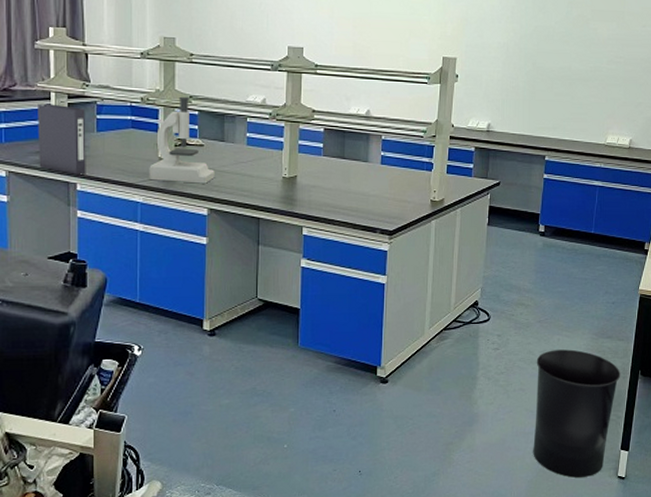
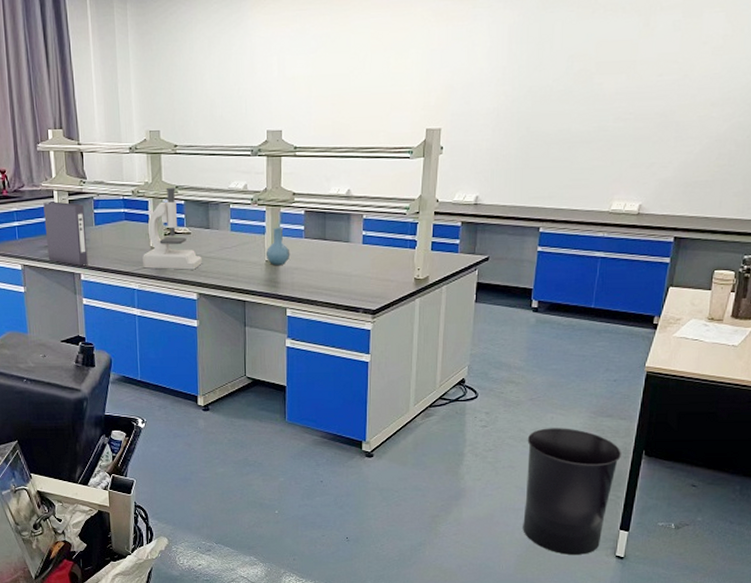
flask: none [282,143,308,183] -> present [265,227,290,266]

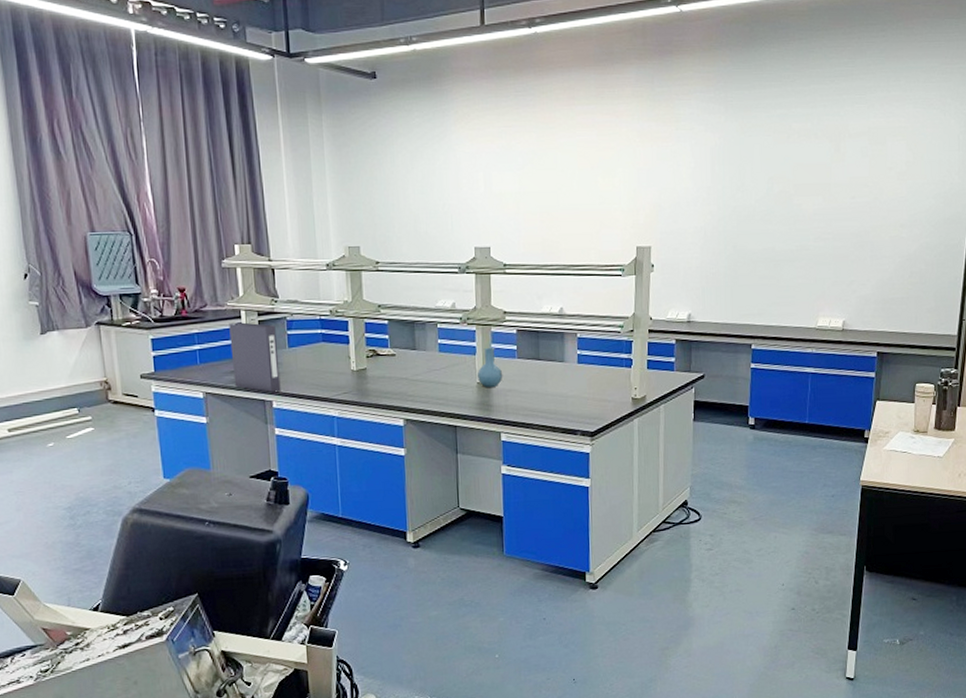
microscope: present [143,187,202,270] -> none [343,306,409,395]
waste bin: present [523,428,621,555] -> none [752,546,844,680]

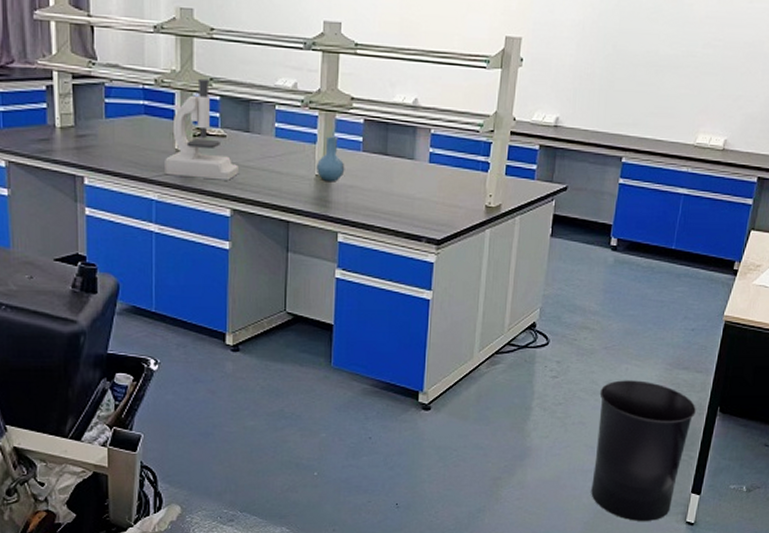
binder: present [229,322,281,392] -> none [38,84,94,167]
microscope: none [343,306,409,395] -> present [165,78,238,181]
waste bin: none [752,546,844,680] -> present [591,380,696,521]

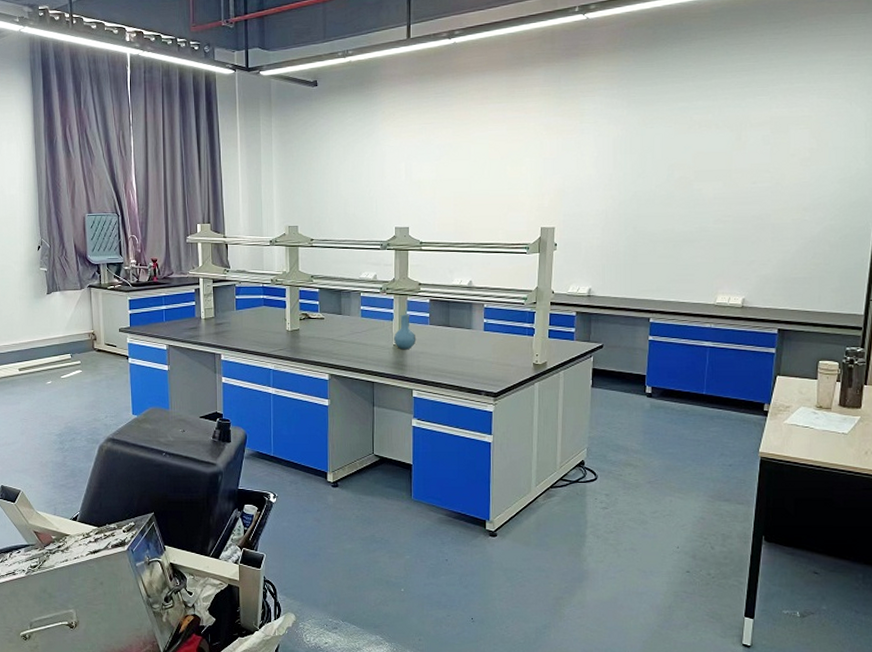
microscope: present [165,78,238,181] -> none [279,276,334,352]
waste bin: present [591,380,696,521] -> none [647,511,741,642]

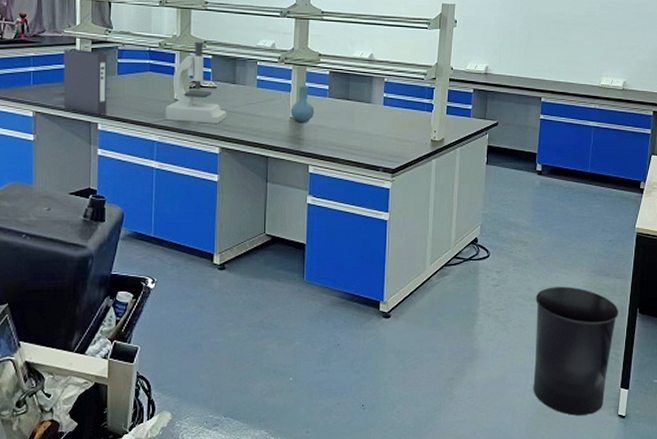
binder: none [190,288,228,347] -> present [63,48,108,115]
microscope: none [279,276,334,352] -> present [165,41,226,124]
waste bin: none [647,511,741,642] -> present [533,286,619,415]

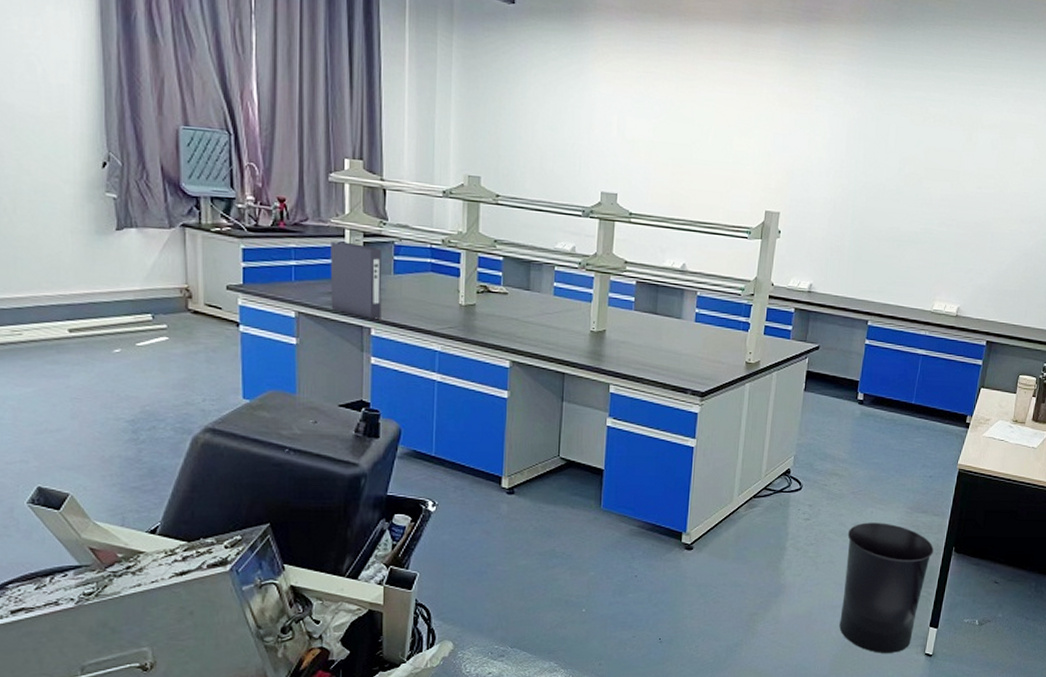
microscope: present [165,41,226,124] -> none [449,240,519,334]
flask: present [290,85,315,123] -> none [590,295,618,338]

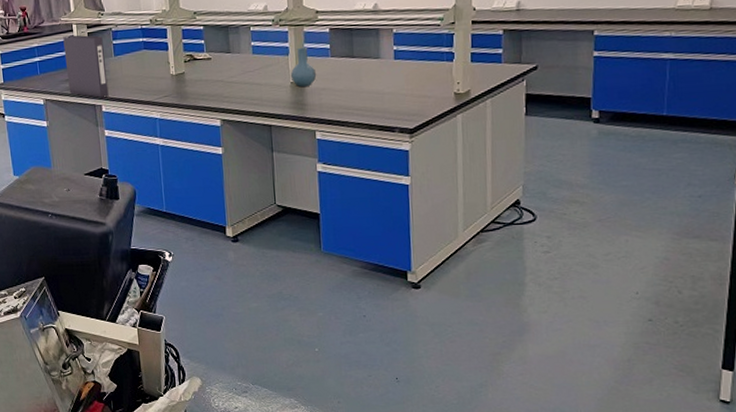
flask: none [590,295,618,338] -> present [290,47,317,88]
waste bin: present [839,522,934,653] -> none [598,252,715,398]

